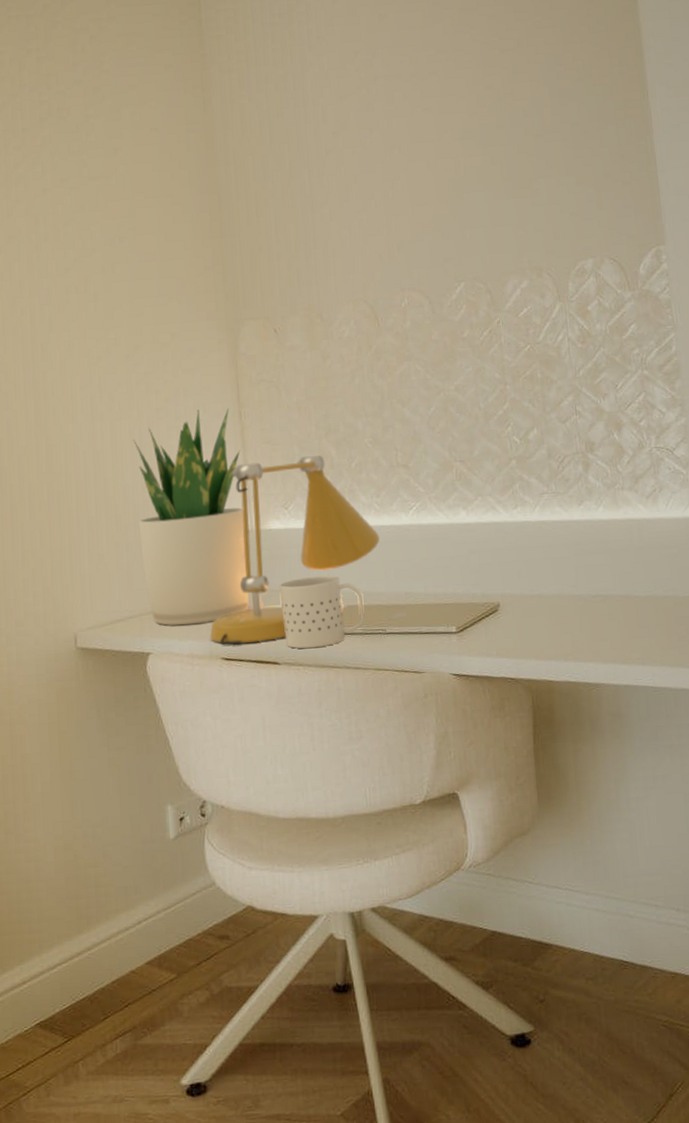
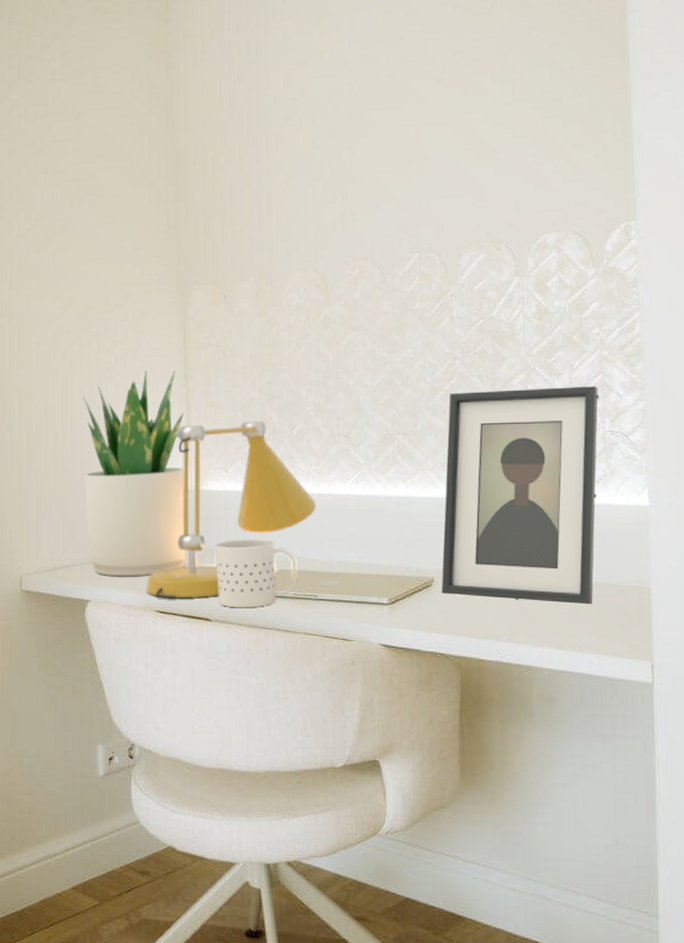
picture frame: none [502,405,652,620] -> present [441,386,600,605]

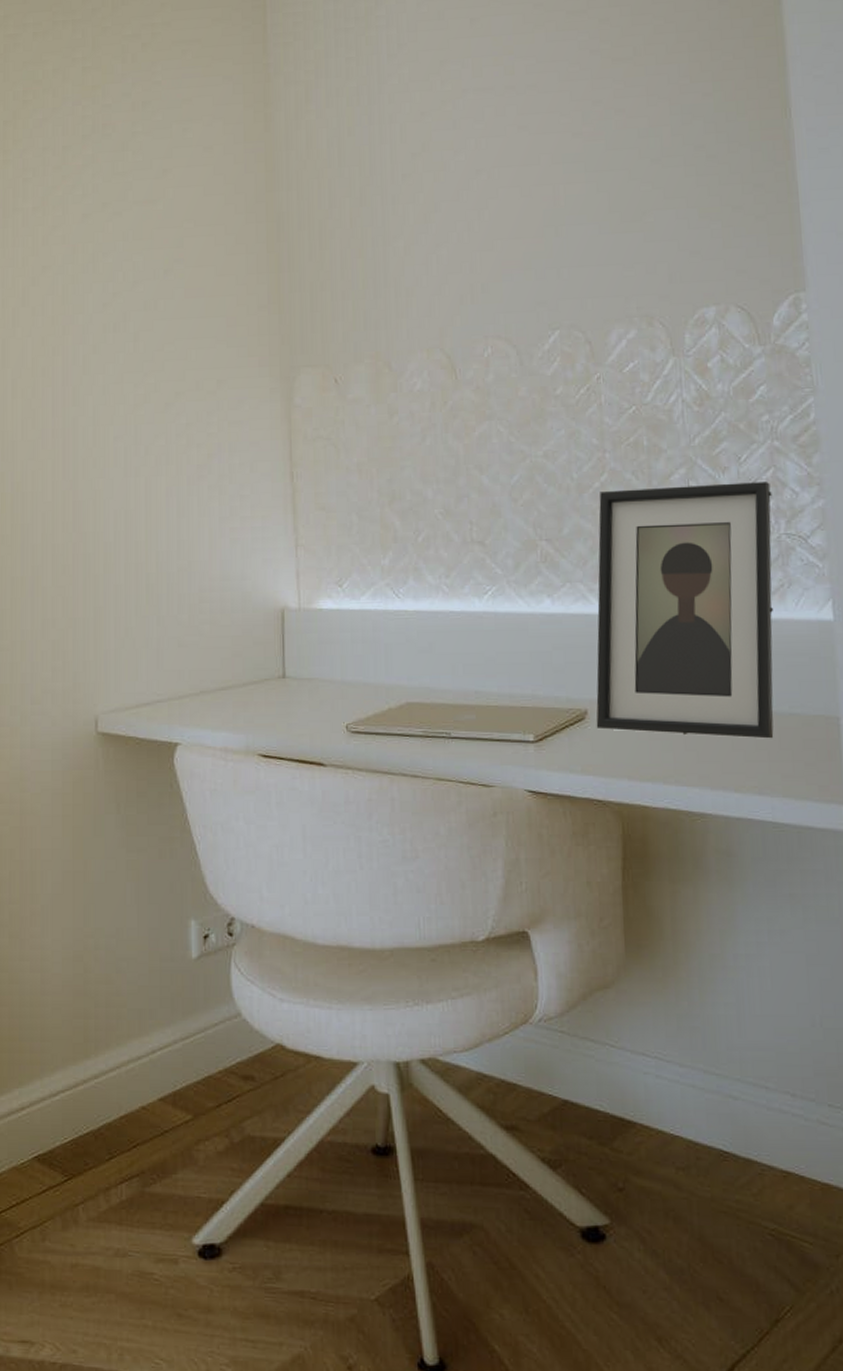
planter: present [83,369,185,577] -> none [170,467,293,714]
table lamp: present [145,420,316,600] -> none [246,525,447,741]
mug: present [215,538,297,608] -> none [328,665,427,750]

